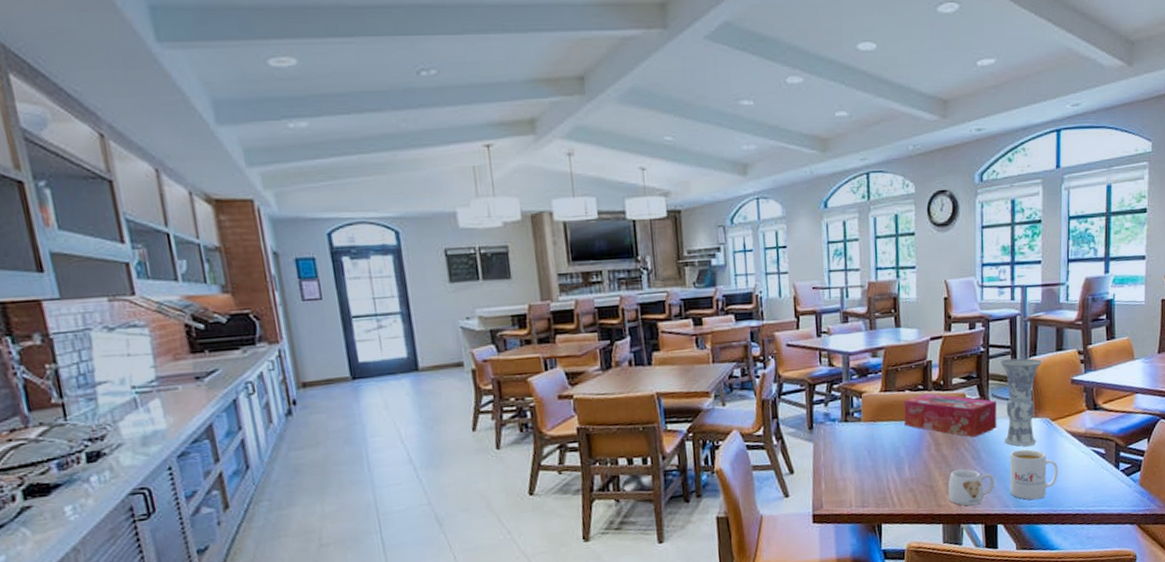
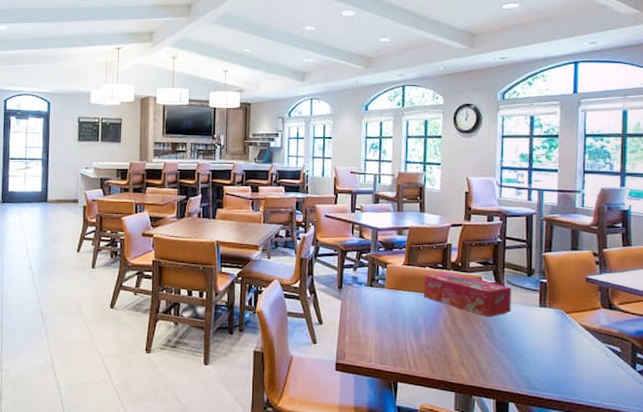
mug: present [948,469,995,506] -> none [461,344,508,380]
vase: present [999,358,1043,446] -> none [515,252,558,333]
mug: present [1009,449,1058,500] -> none [522,335,571,385]

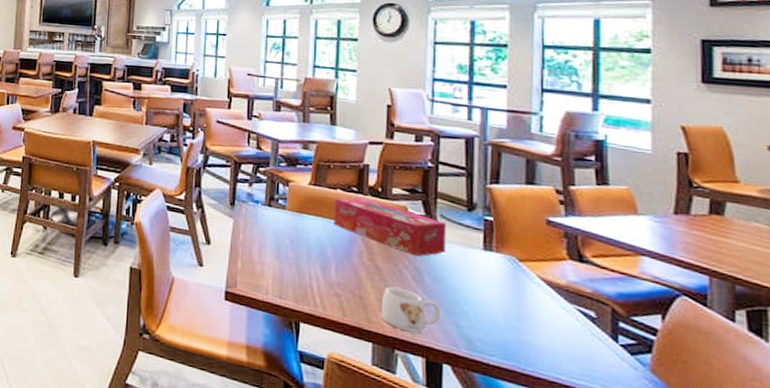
mug: none [461,344,508,380] -> present [381,286,441,333]

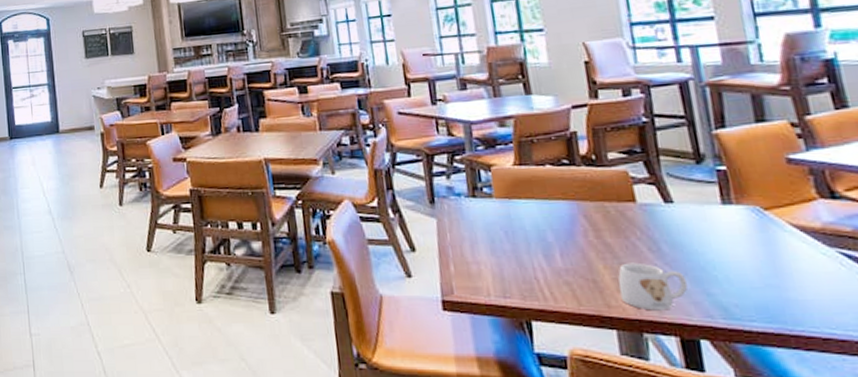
tissue box: present [334,196,446,257] -> none [545,168,681,225]

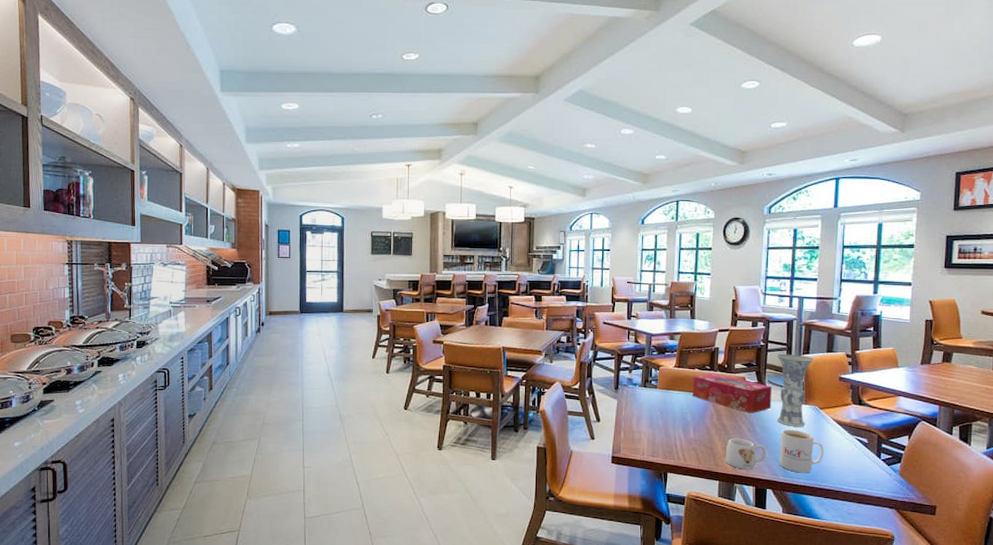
tissue box: none [545,168,681,225] -> present [692,373,772,414]
vase: none [671,130,744,240] -> present [776,354,814,427]
mug: none [705,244,788,312] -> present [779,429,824,473]

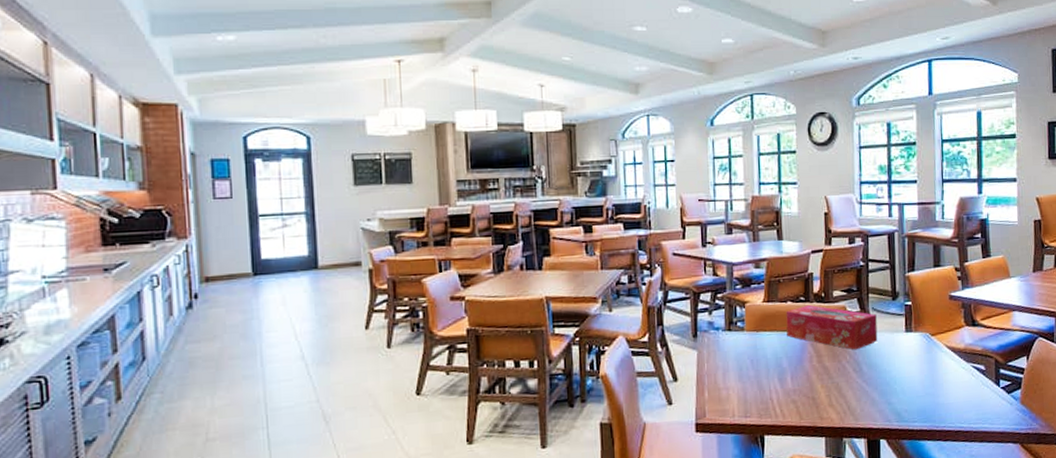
mug: present [725,438,767,470] -> none [830,381,877,420]
vase: present [776,354,814,427] -> none [878,273,921,360]
mug: present [779,429,824,473] -> none [891,363,939,415]

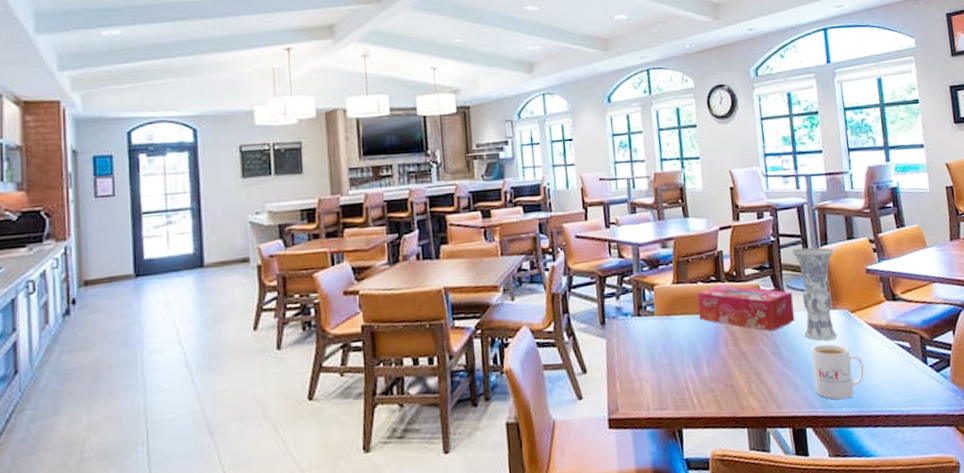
vase: none [878,273,921,360] -> present [790,247,837,341]
mug: none [891,363,939,415] -> present [811,344,865,400]

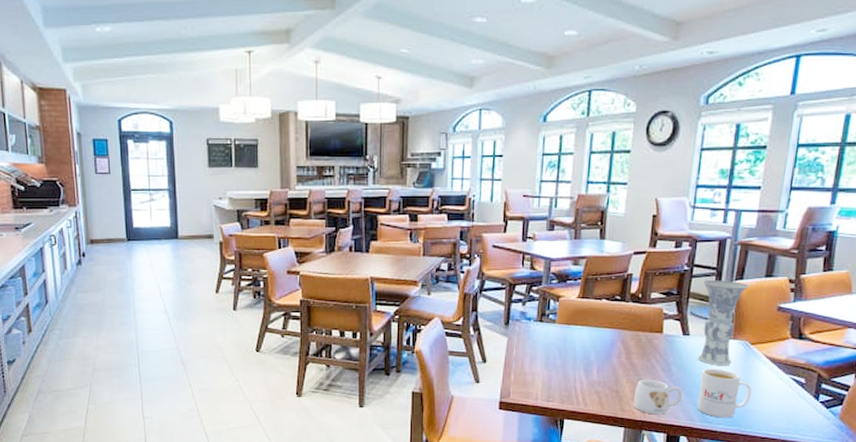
tissue box: present [697,284,795,332] -> none [598,304,694,351]
mug: none [749,366,799,408] -> present [633,379,683,415]

